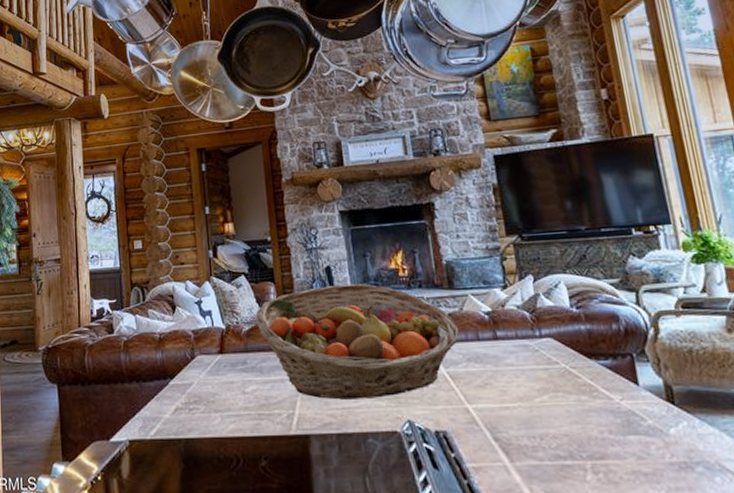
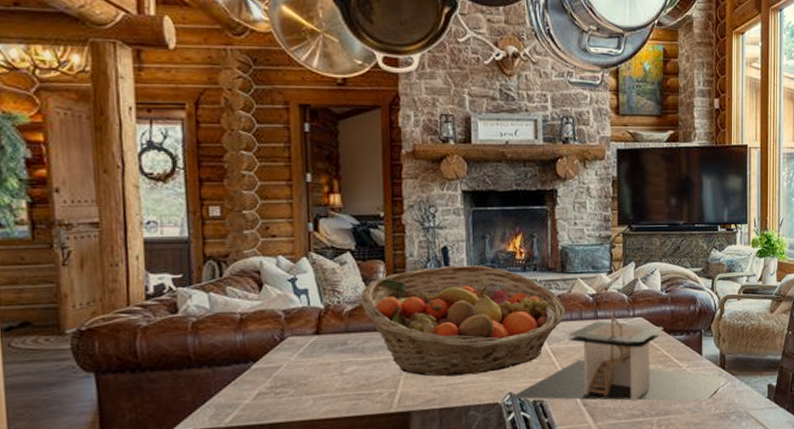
architectural model: none [408,334,681,444] -> present [509,314,727,402]

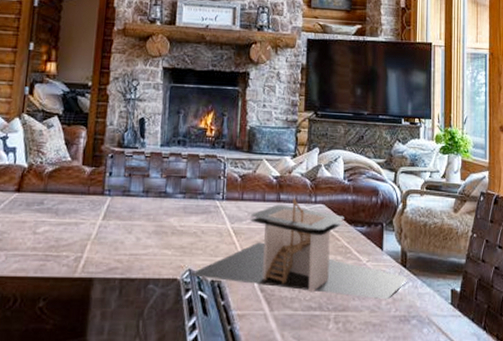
fruit basket: present [360,265,566,377] -> none [61,136,250,247]

